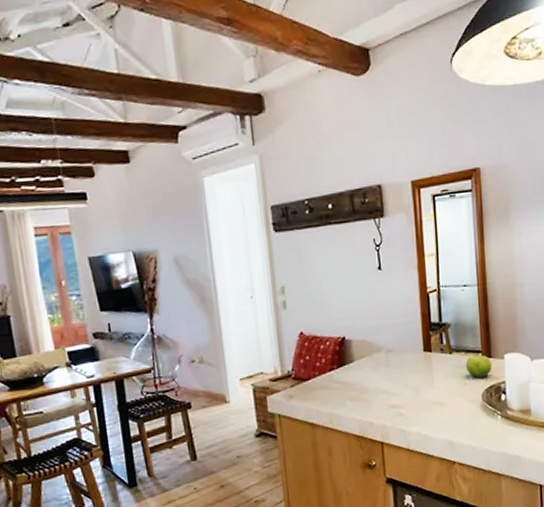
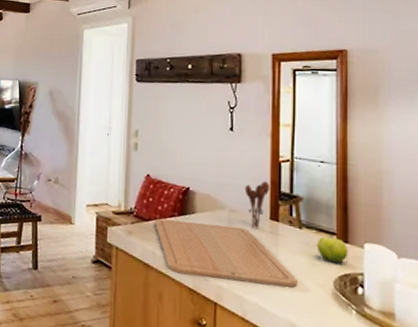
chopping board: none [315,365,452,425] -> present [155,218,298,288]
utensil holder: none [397,314,421,363] -> present [244,181,270,228]

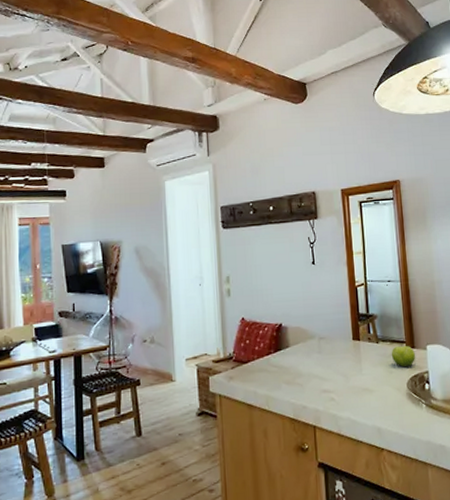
chopping board: present [155,218,298,288] -> none [254,352,380,407]
utensil holder: present [244,181,270,228] -> none [329,306,351,350]

